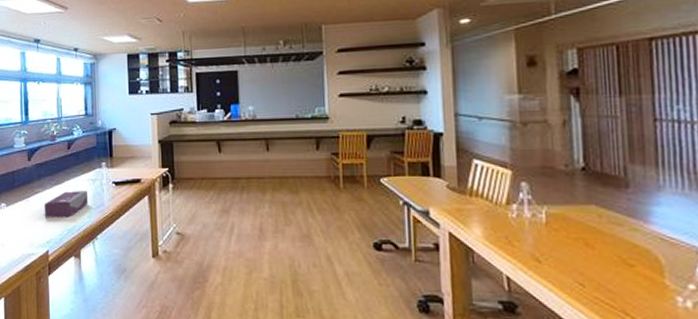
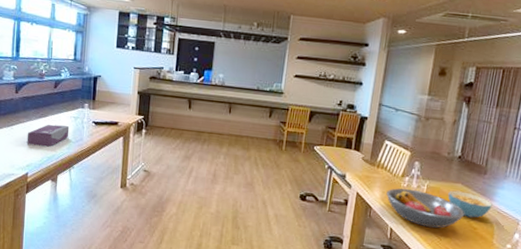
fruit bowl: none [490,219,612,271] -> present [386,188,465,228]
cereal bowl: none [579,215,650,251] -> present [448,190,493,218]

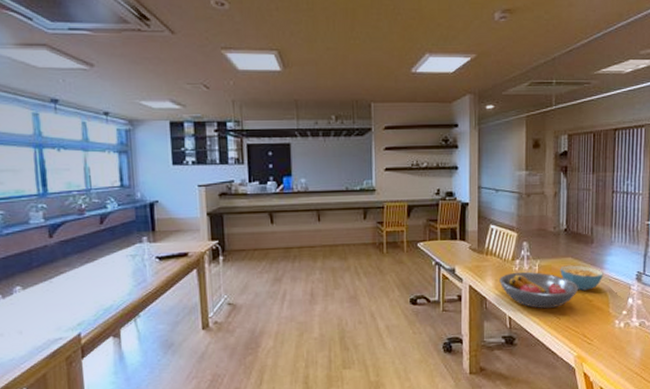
tissue box: present [26,124,70,147] -> none [72,267,128,298]

